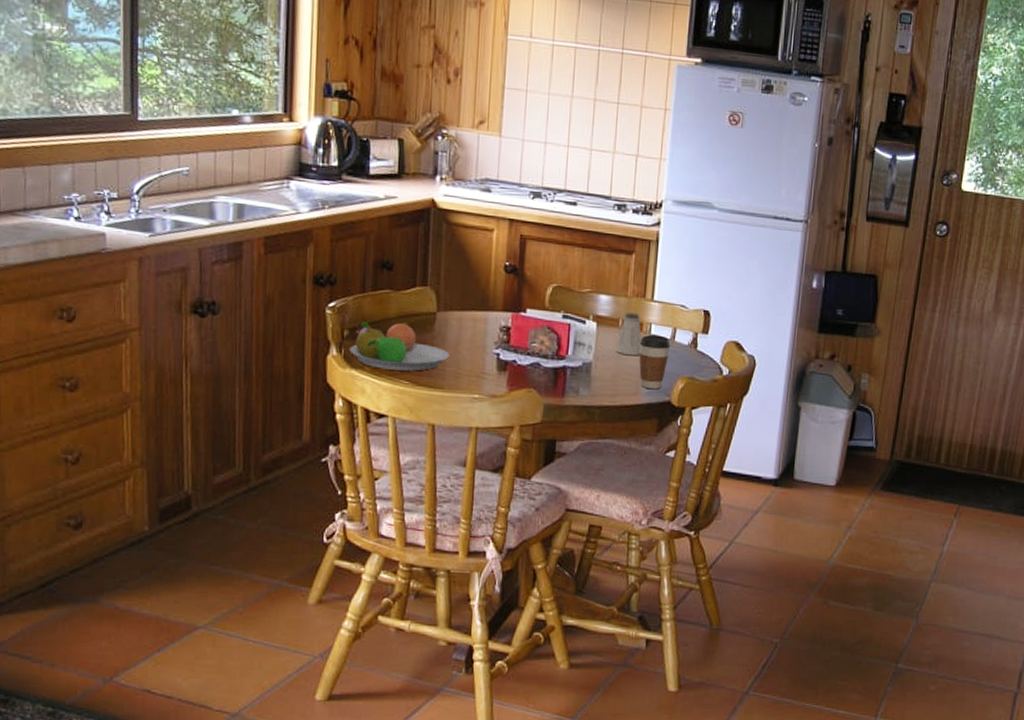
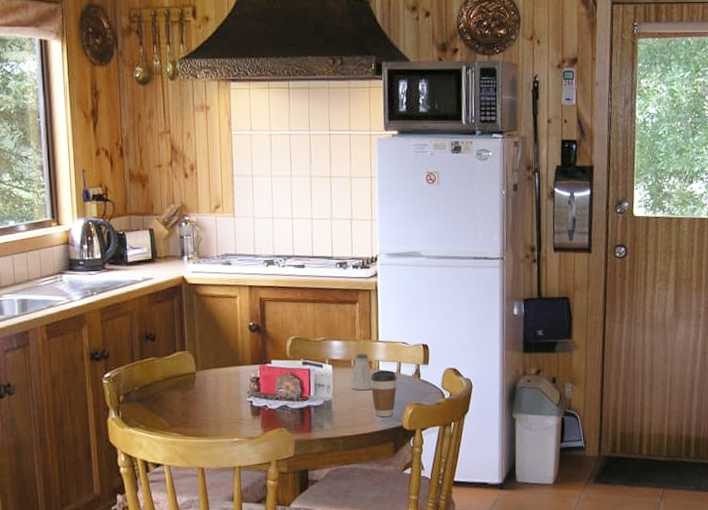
fruit bowl: present [349,321,450,371] -> none [126,384,210,425]

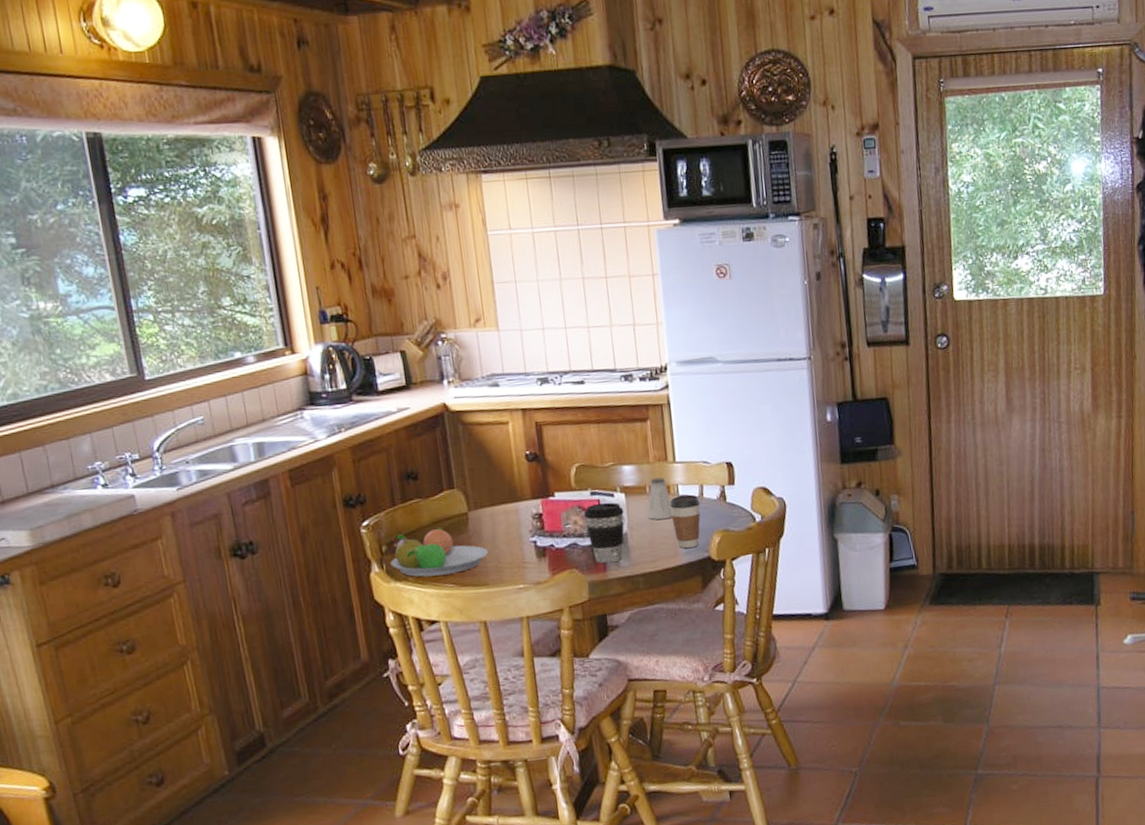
fruit bowl: none [126,384,210,425] -> present [390,527,488,577]
coffee cup: none [295,372,330,425] -> present [583,502,624,564]

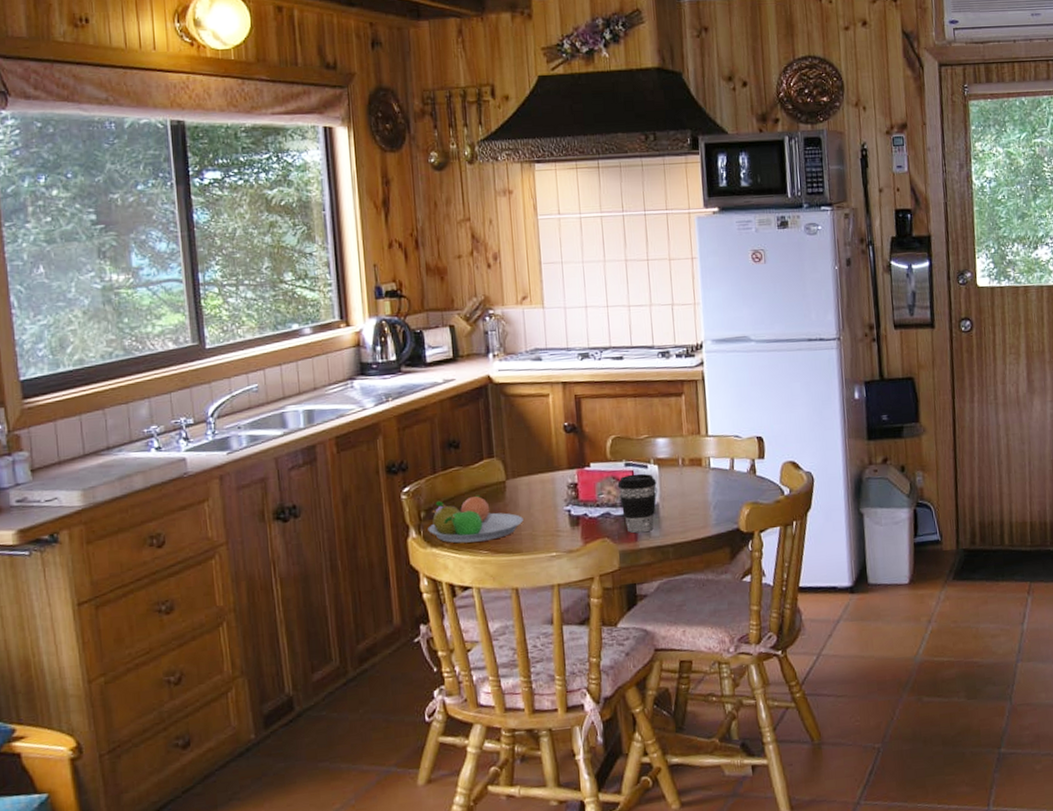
saltshaker: present [647,477,673,520] -> none [679,450,704,491]
coffee cup: present [670,494,701,549] -> none [701,467,731,520]

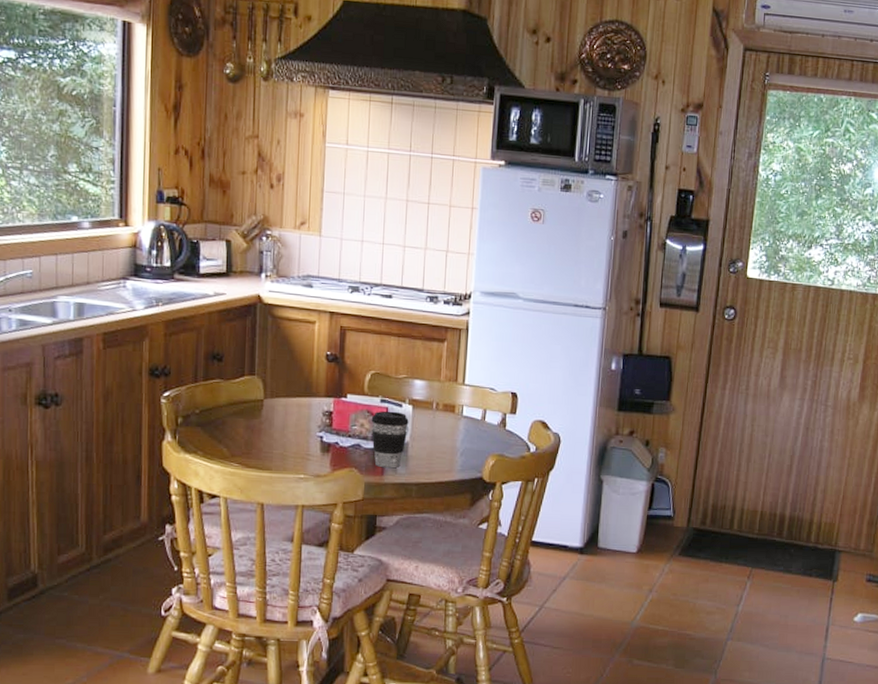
fruit bowl: present [428,495,523,544] -> none [183,409,276,454]

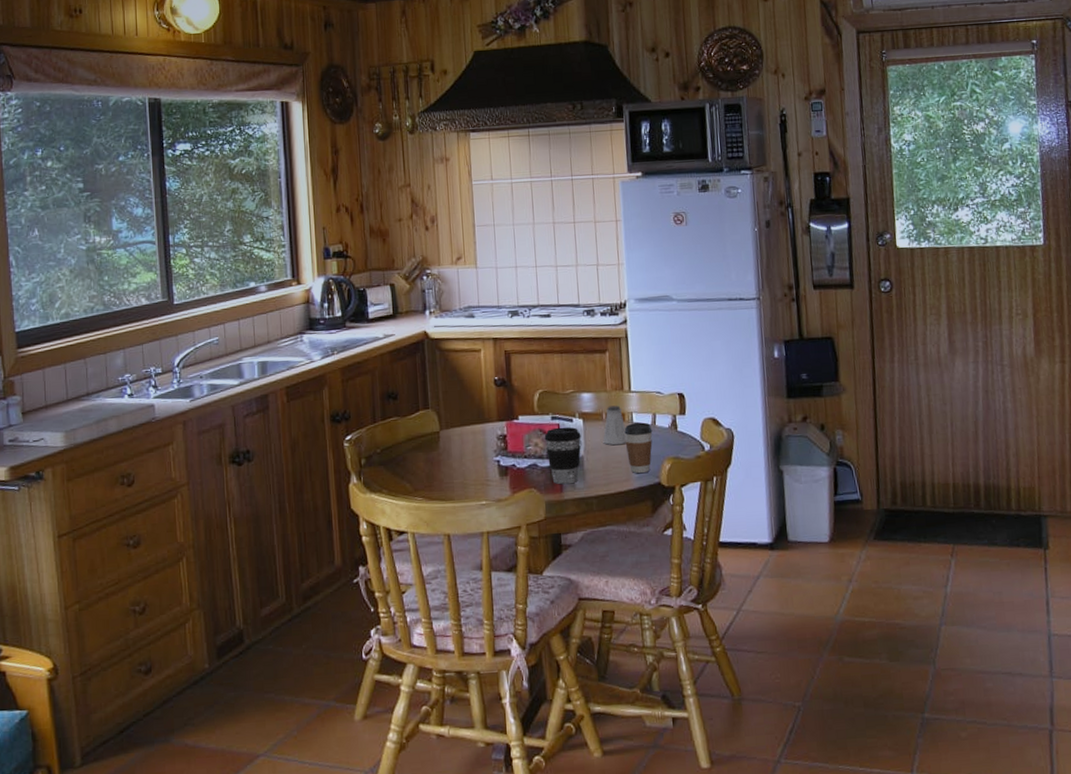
saltshaker: none [430,396,454,435] -> present [603,405,626,445]
coffee cup: none [452,416,481,467] -> present [624,422,653,474]

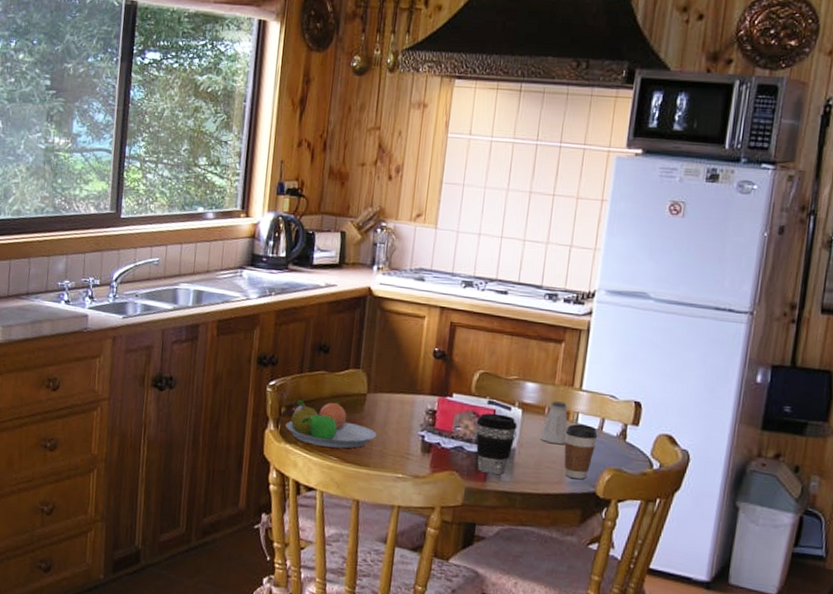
fruit bowl: none [367,444,456,490] -> present [285,399,377,449]

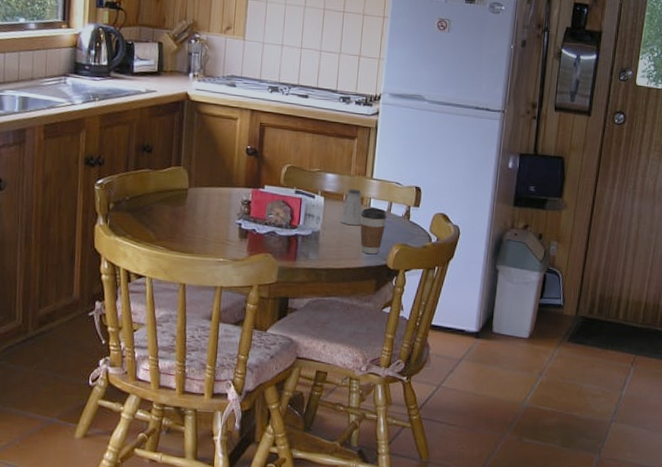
fruit bowl: present [285,399,377,449] -> none [114,196,199,239]
coffee cup: present [476,413,517,475] -> none [286,201,321,255]

